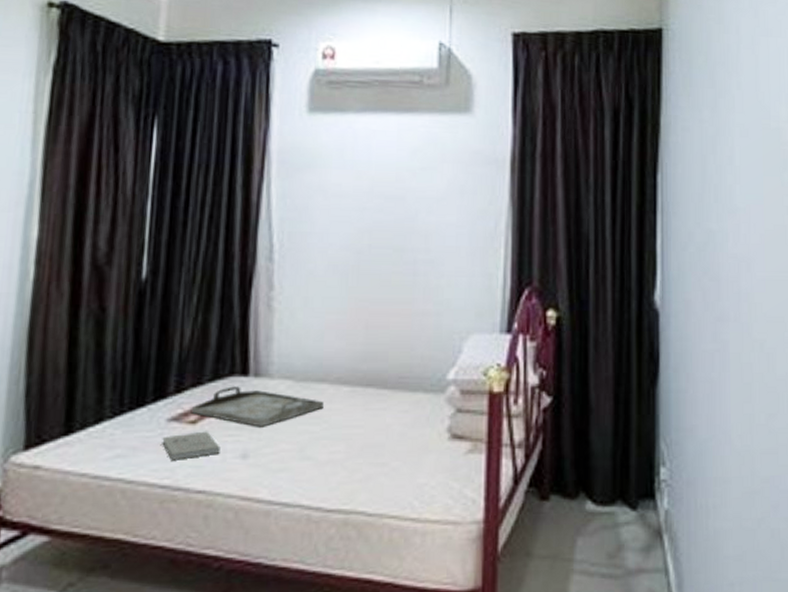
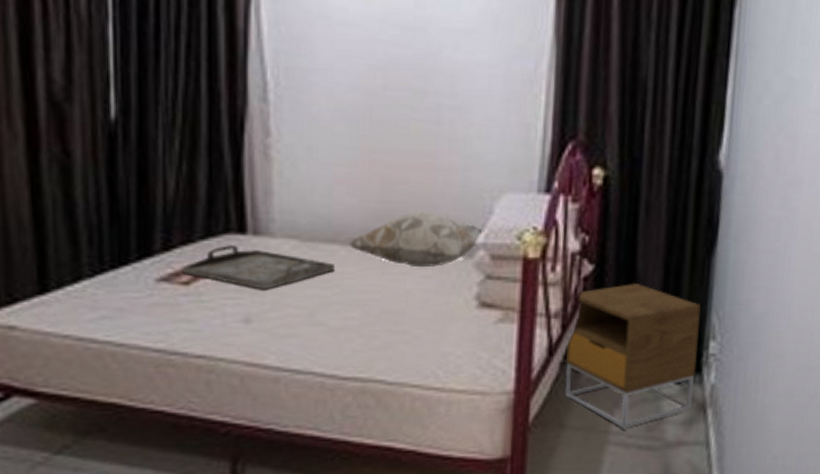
book: present [162,431,220,460] -> none [152,293,219,323]
decorative pillow: none [337,353,455,403] -> present [349,212,485,268]
nightstand: none [530,413,650,557] -> present [564,282,701,429]

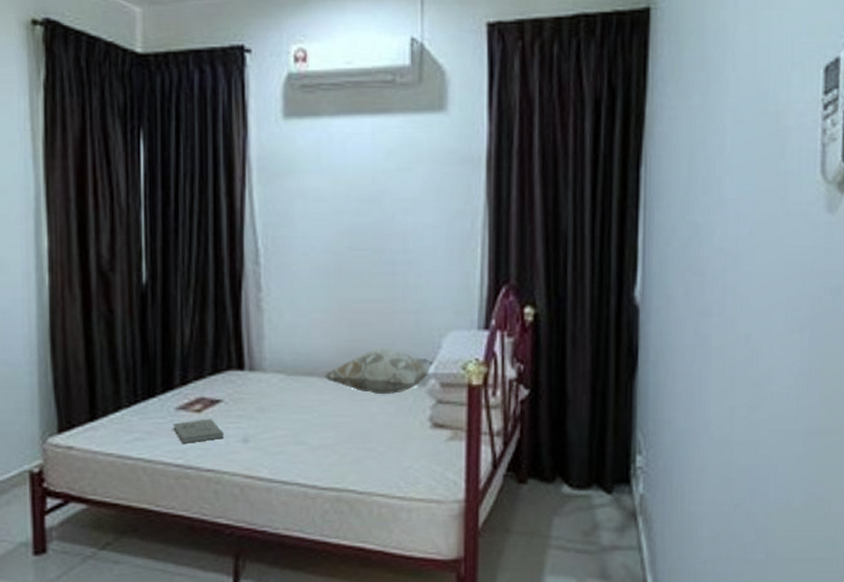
book: none [152,293,219,323] -> present [173,418,224,443]
serving tray: present [184,245,335,290] -> none [197,379,313,416]
nightstand: present [564,282,701,429] -> none [509,404,626,534]

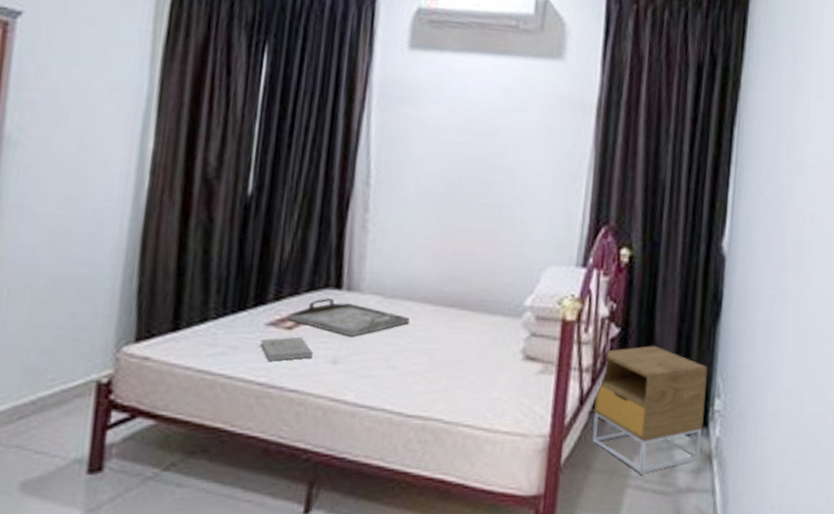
serving tray: none [197,379,313,416] -> present [288,298,410,337]
decorative pillow: present [325,349,435,395] -> none [423,278,532,324]
nightstand: none [509,404,626,534] -> present [592,345,708,474]

